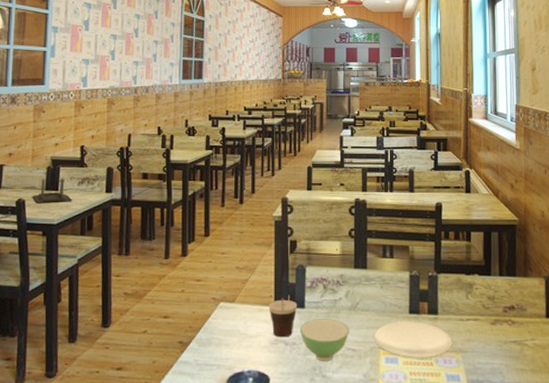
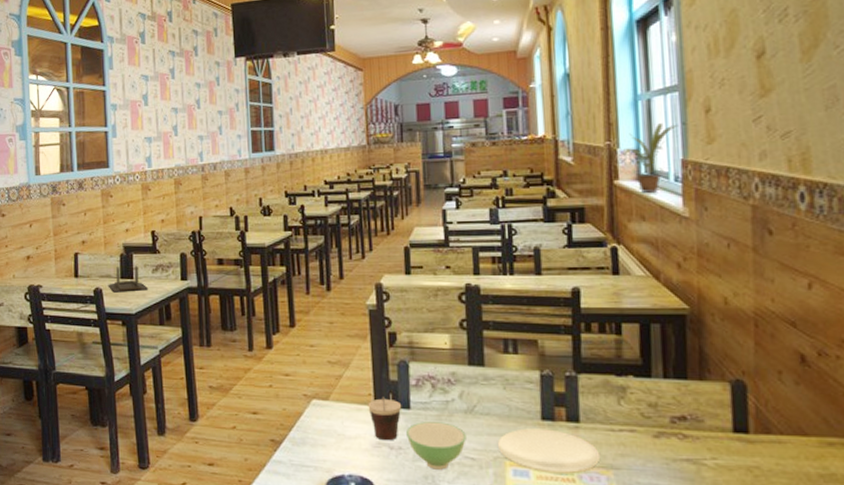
potted plant: none [475,76,514,129] -> present [622,123,679,193]

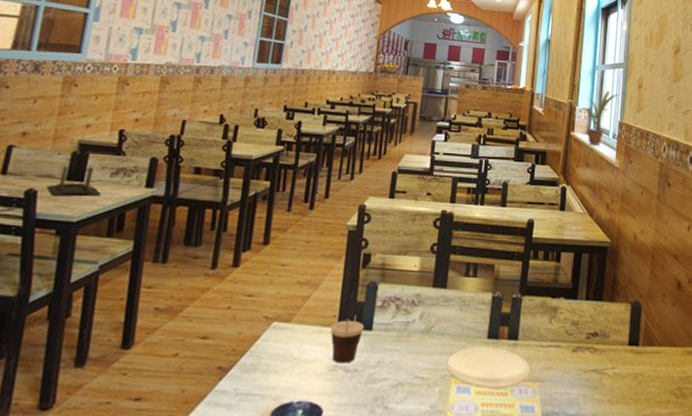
bowl: present [405,422,466,470] -> none [363,343,420,391]

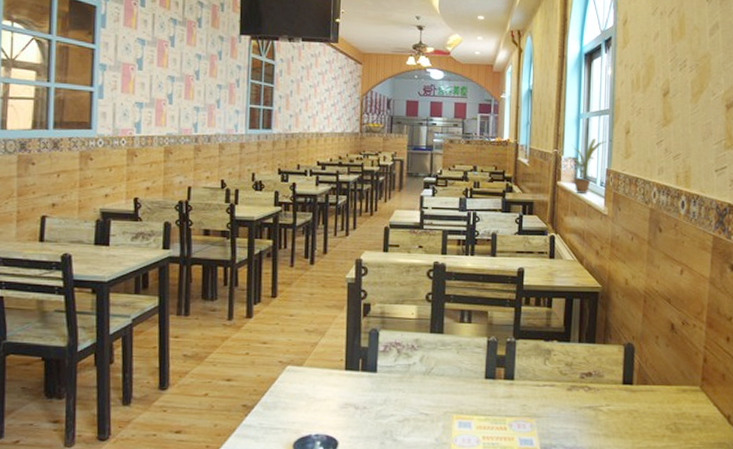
napkin holder: present [46,165,102,196] -> none [78,231,126,259]
cup: present [330,317,365,364] -> none [339,361,370,402]
plate: present [446,347,531,389] -> none [447,386,527,424]

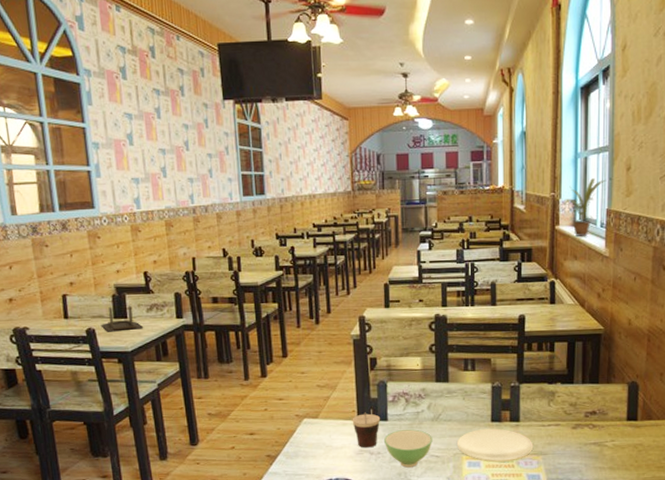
napkin holder: none [78,231,126,259] -> present [100,305,144,332]
cup: none [339,361,370,402] -> present [352,411,381,448]
bowl: none [370,383,423,425] -> present [383,429,433,468]
plate: none [447,386,527,424] -> present [456,428,534,463]

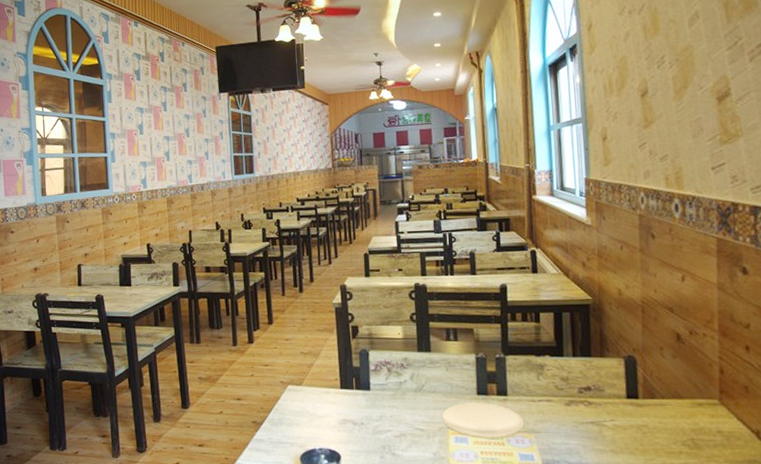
napkin holder: present [100,305,144,332] -> none [108,274,145,299]
cup: present [352,411,381,448] -> none [335,380,364,418]
bowl: present [383,429,433,468] -> none [366,400,417,440]
potted plant: present [563,178,607,236] -> none [539,149,583,206]

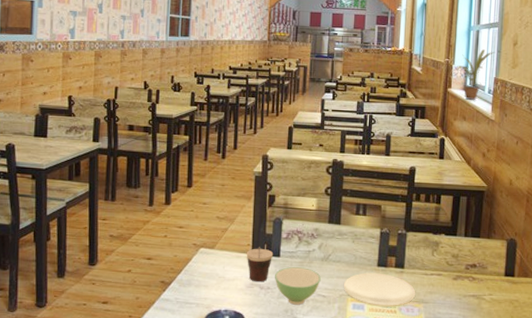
cup: none [335,380,364,418] -> present [246,246,274,282]
bowl: none [366,400,417,440] -> present [274,267,321,305]
potted plant: none [539,149,583,206] -> present [456,49,496,100]

